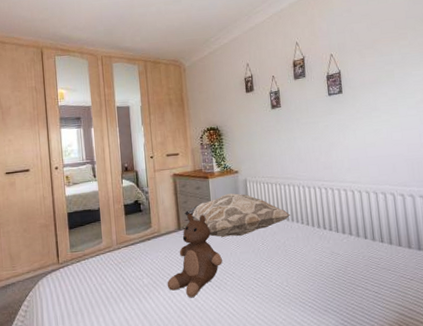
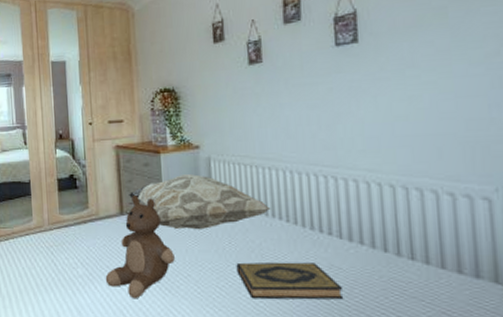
hardback book: none [268,252,342,285] -> present [236,262,344,300]

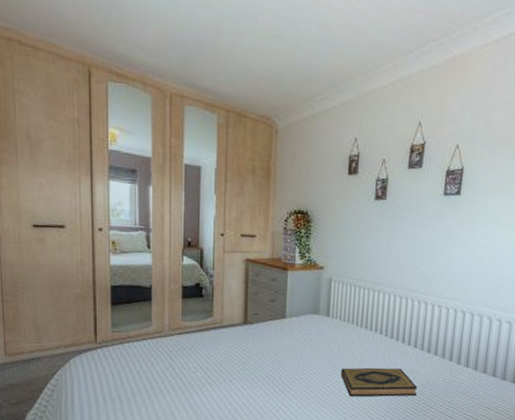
teddy bear: present [105,196,175,299] -> none [223,307,290,399]
decorative pillow: present [129,174,271,230] -> none [254,291,375,341]

